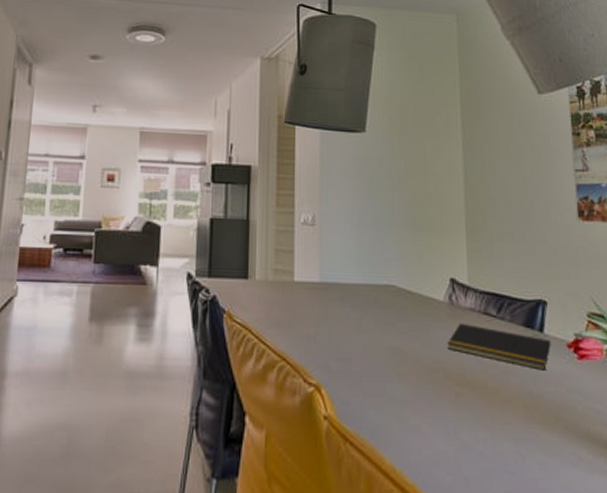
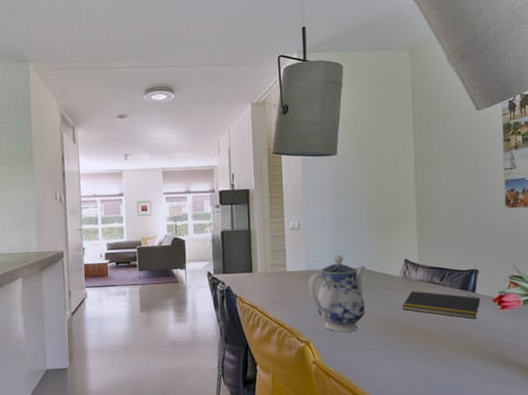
teapot: none [322,263,400,376] -> present [308,254,366,333]

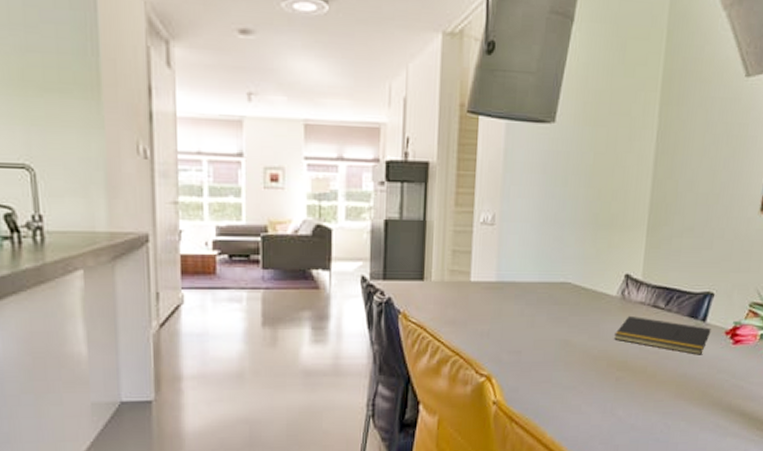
teapot: present [308,254,366,333] -> none [497,262,576,366]

